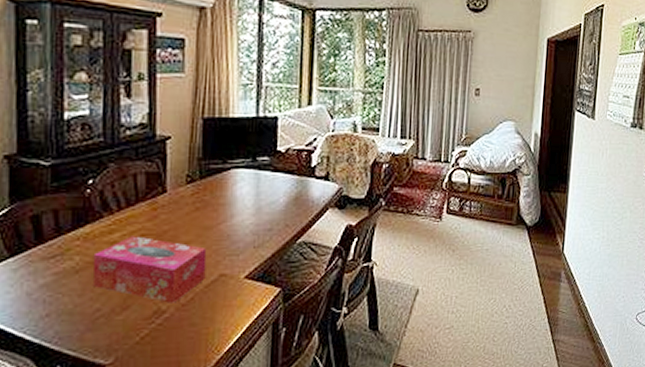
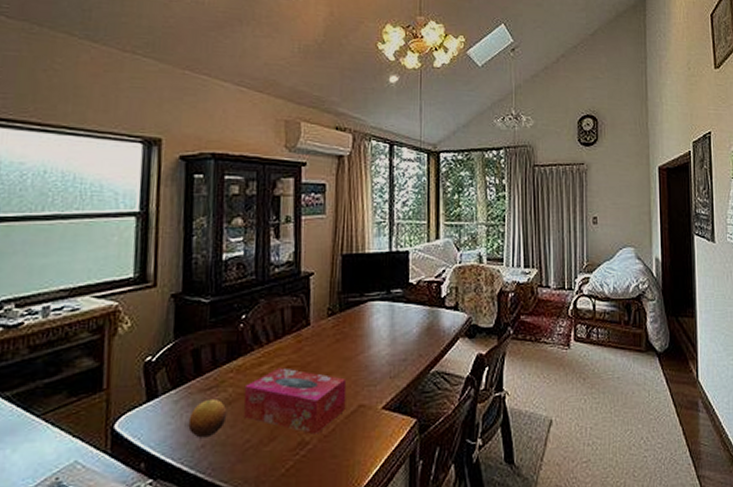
fruit: none [30,267,74,307] -> present [188,398,227,438]

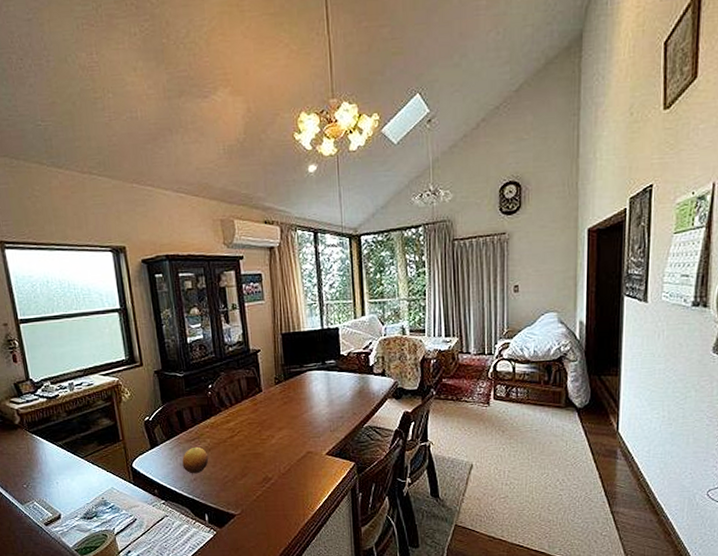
tissue box: present [243,367,347,434] -> none [218,424,297,473]

